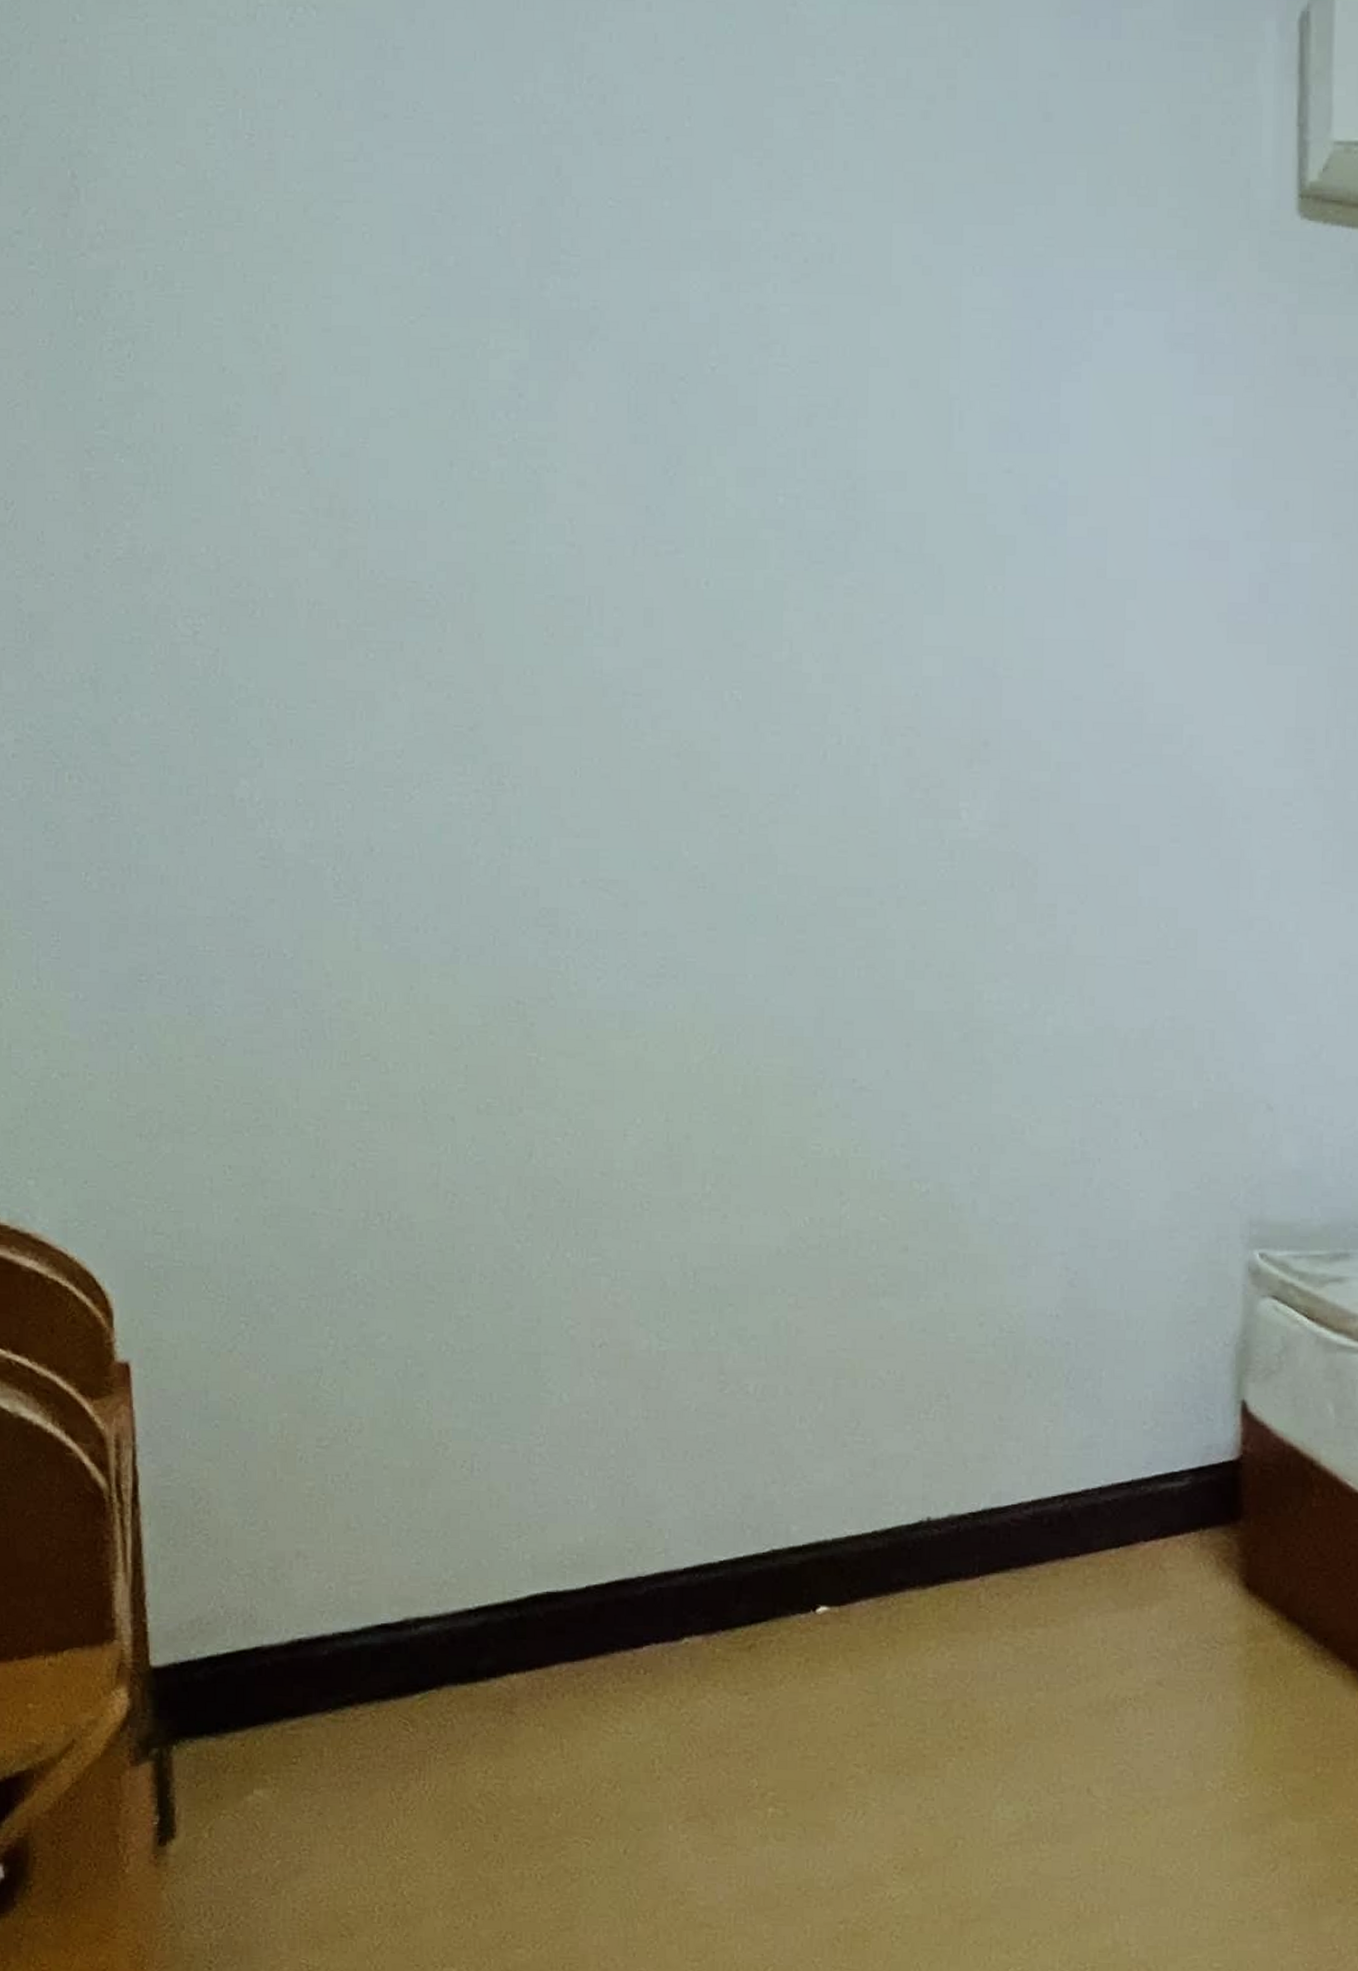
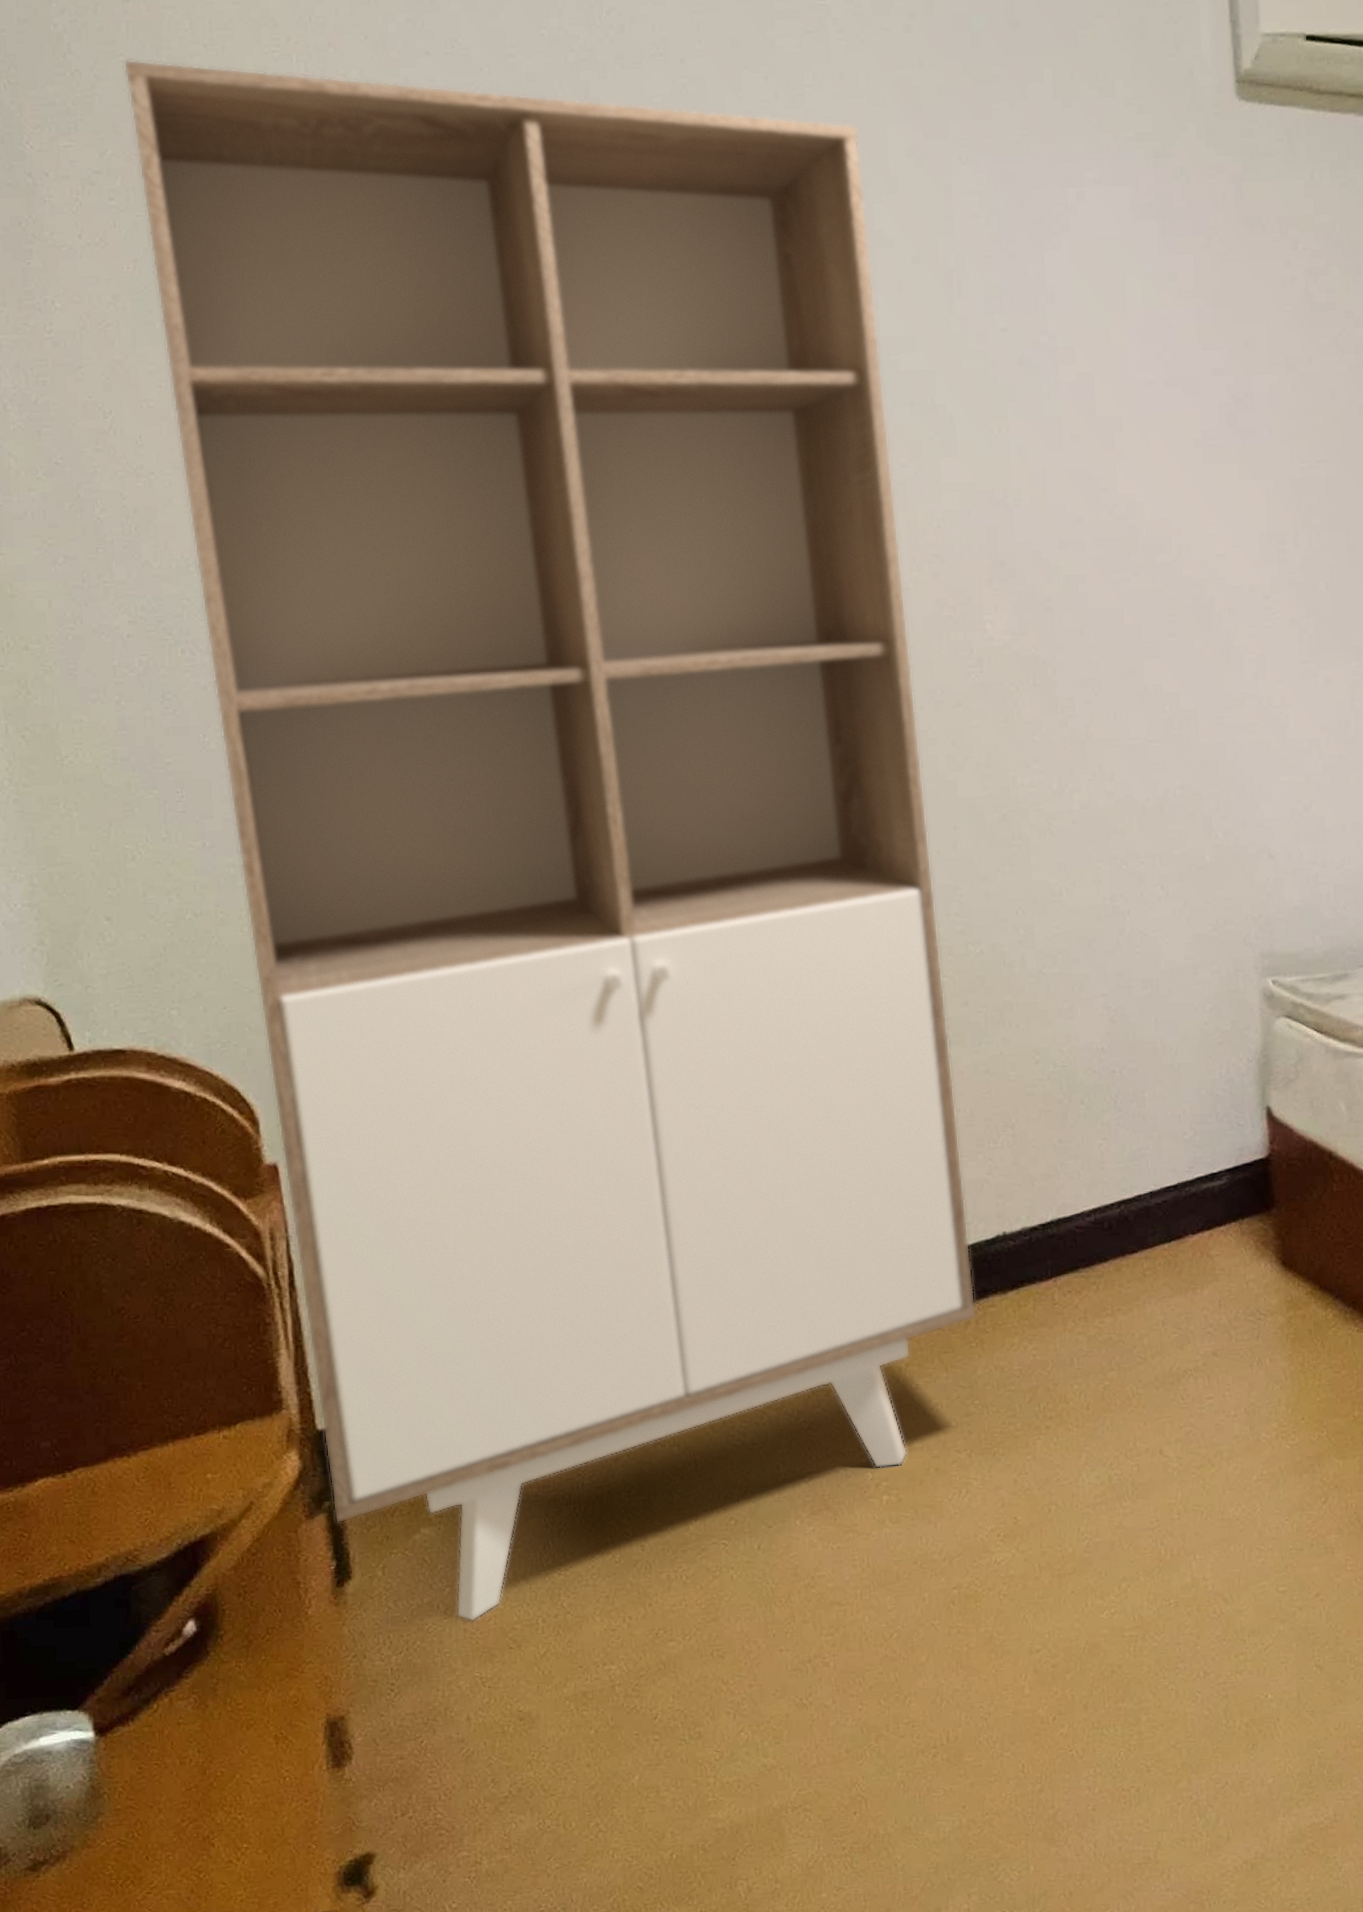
wardrobe: none [55,107,891,1901] -> present [123,59,977,1622]

